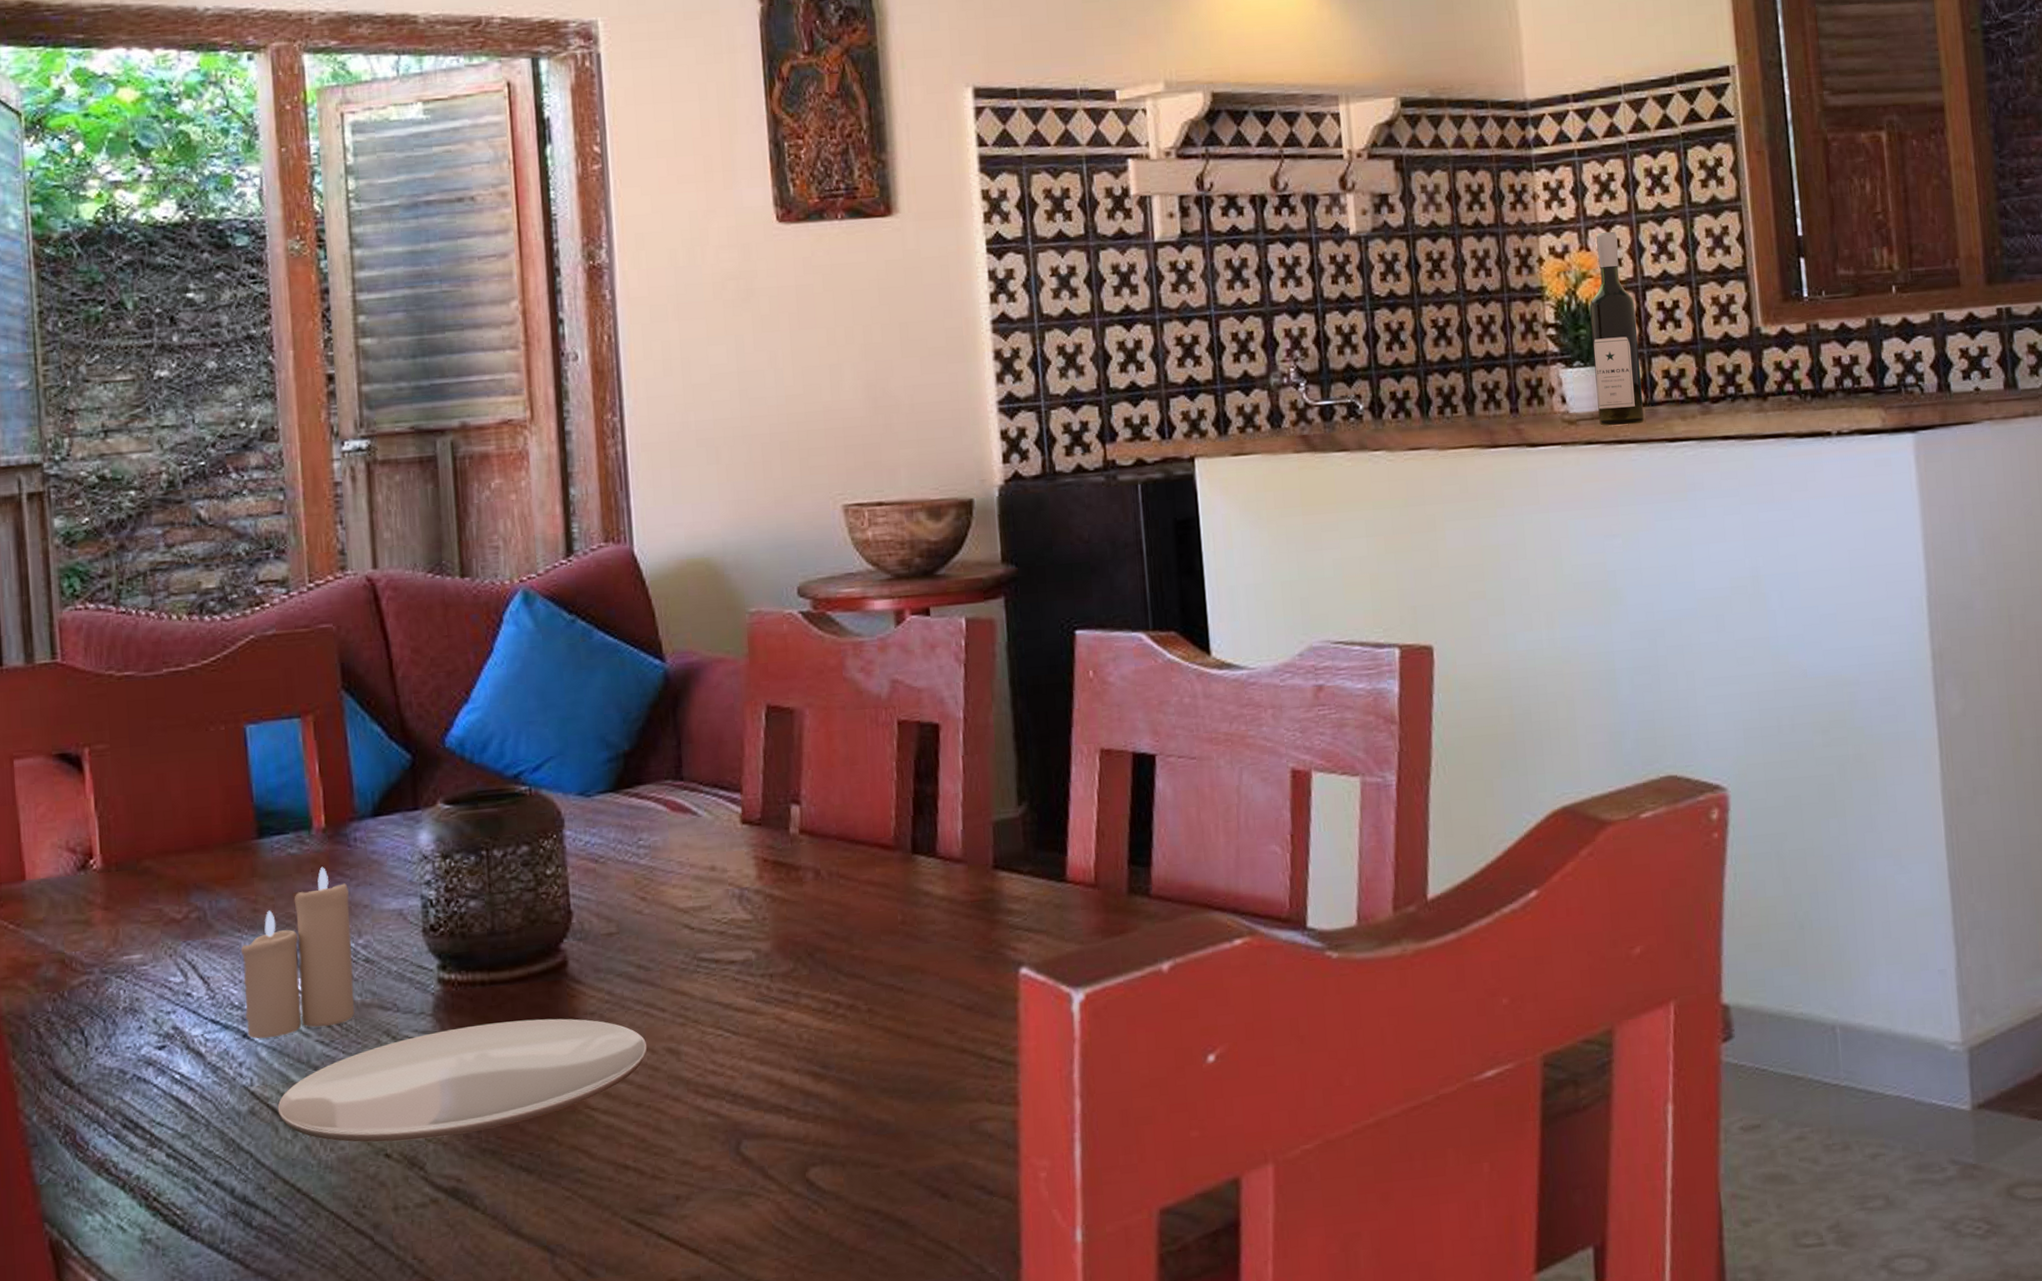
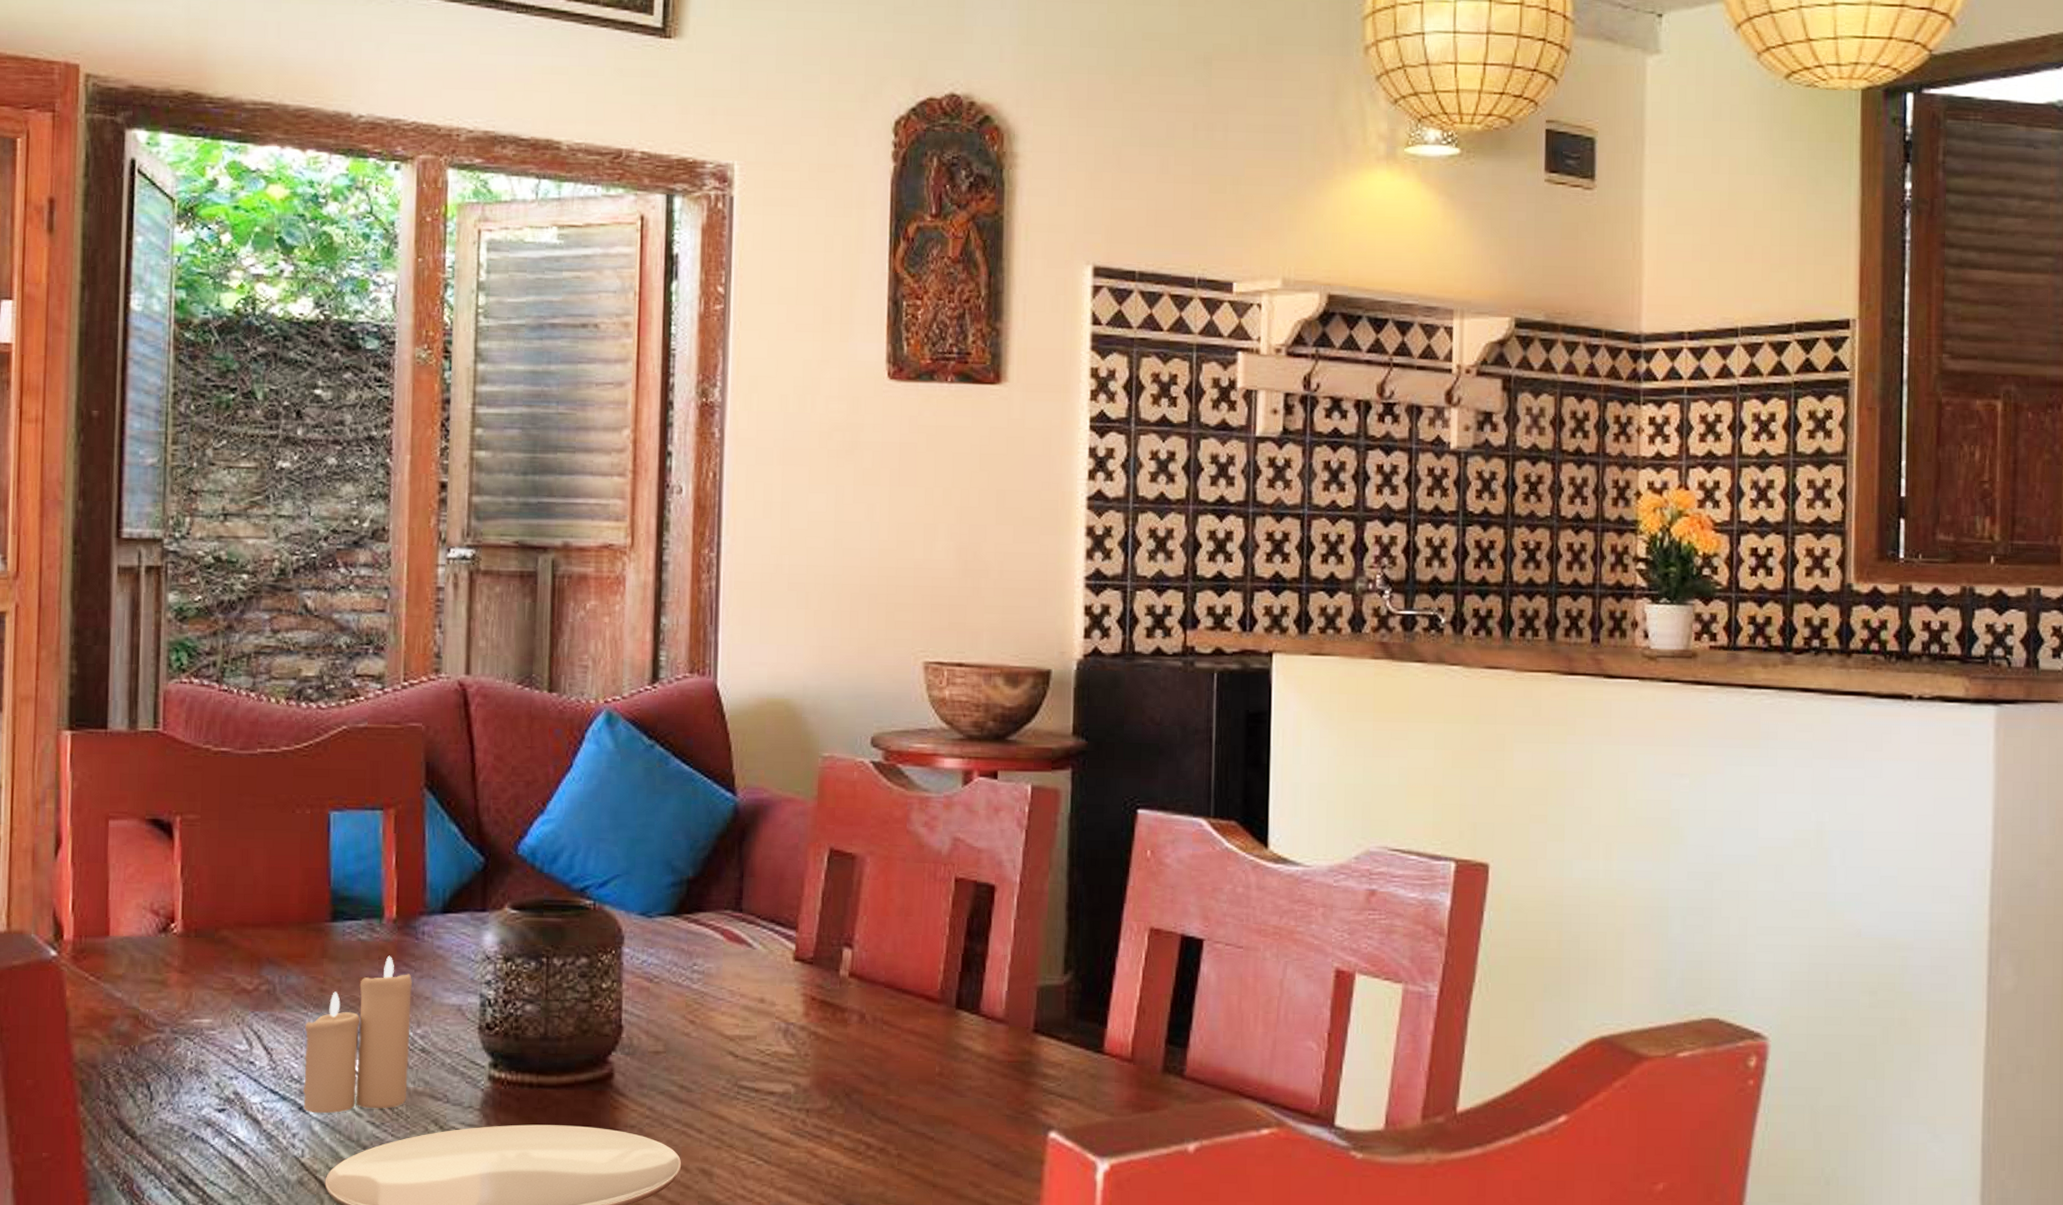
bottle: present [1589,232,1644,426] -> none [1680,473,1728,667]

